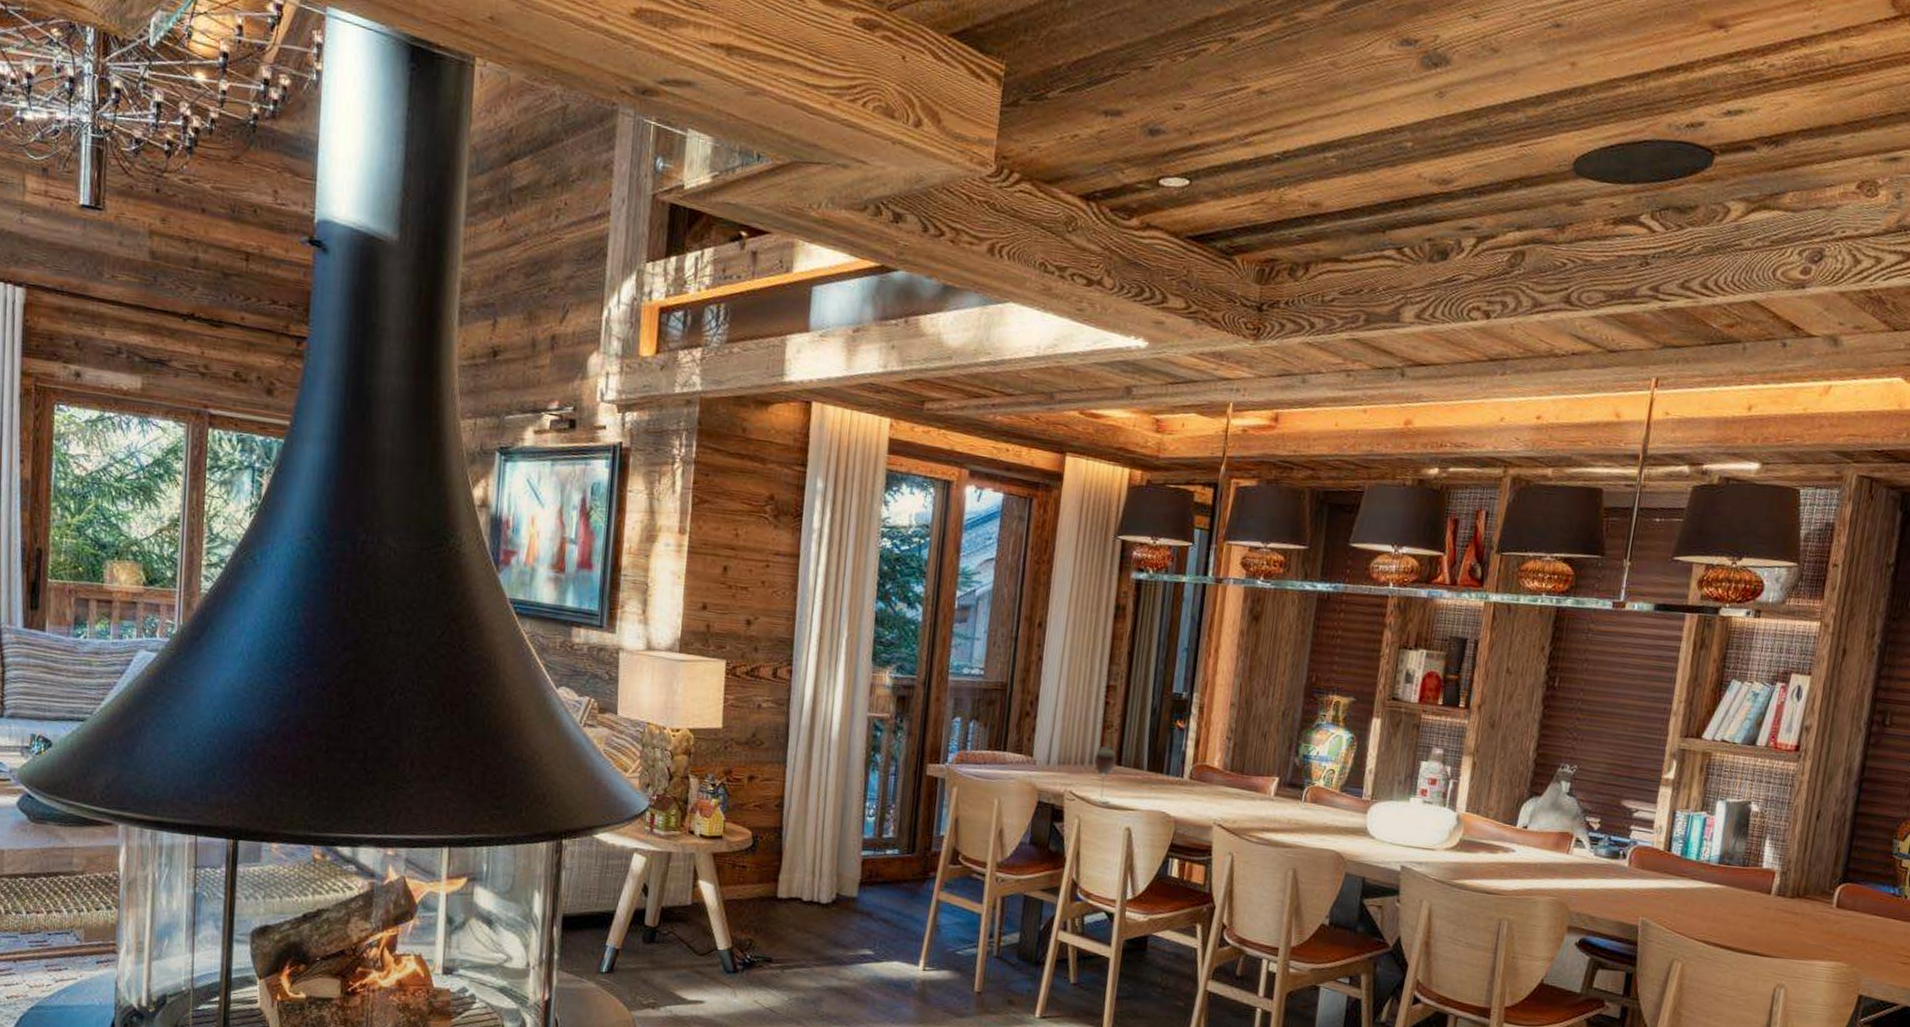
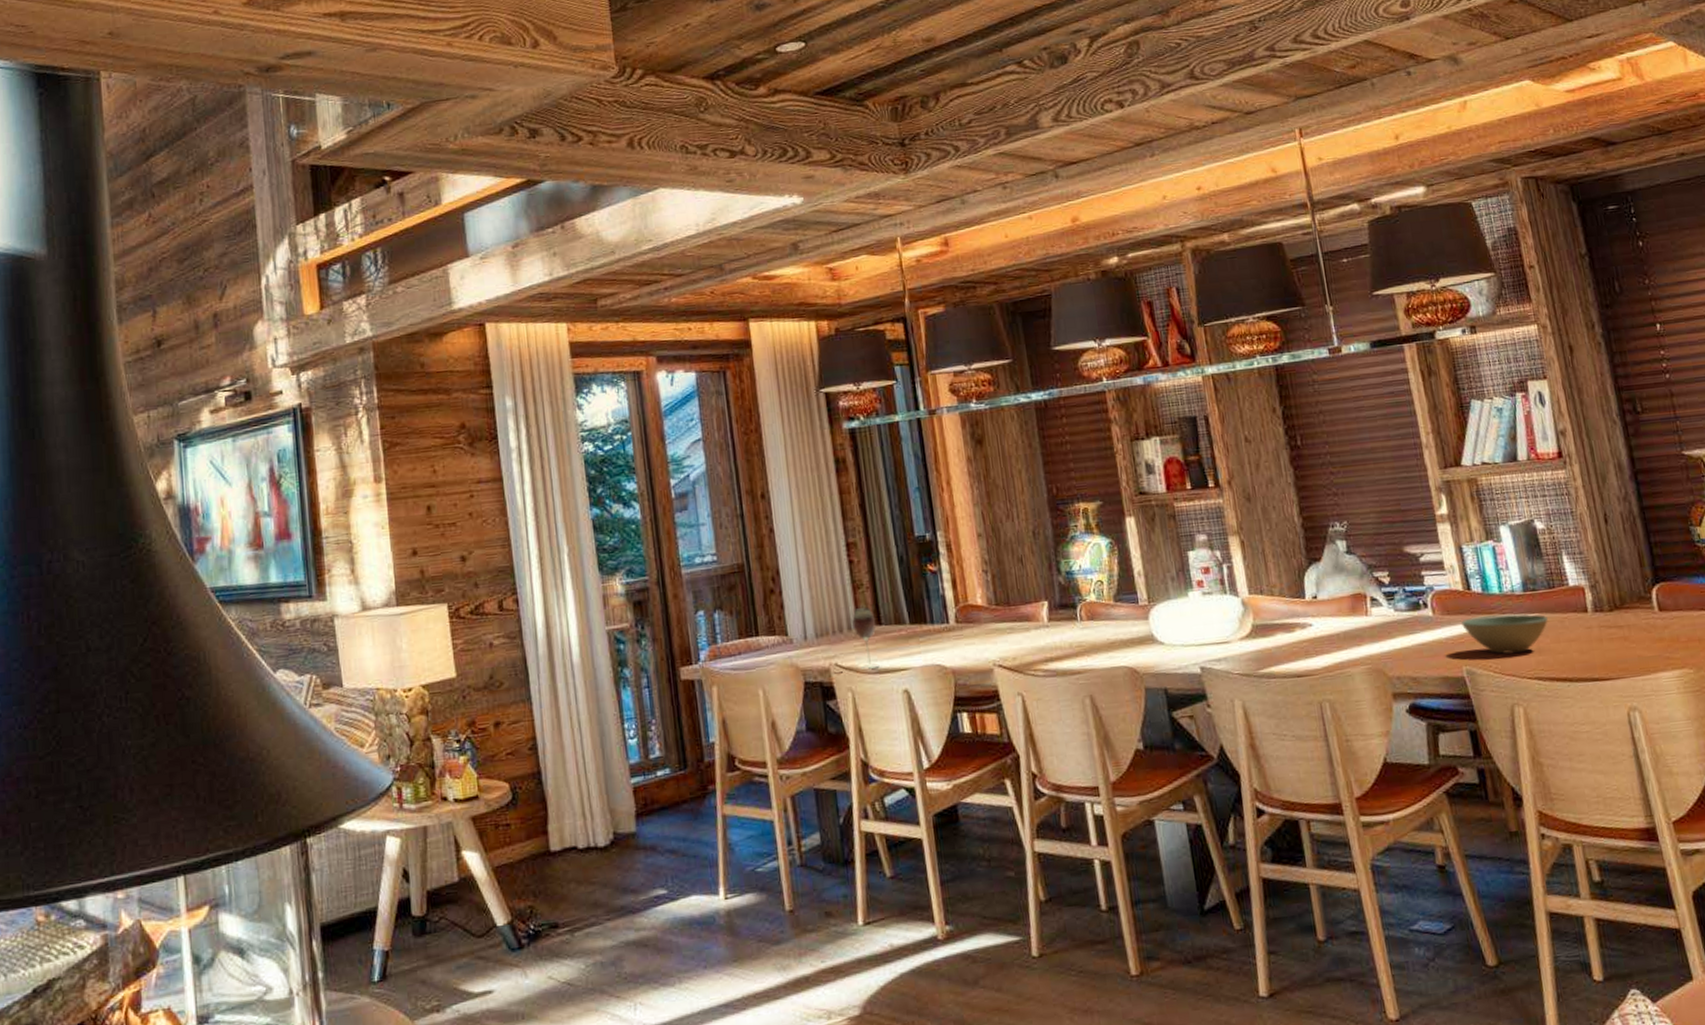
bowl: none [1651,876,1732,916] -> present [1461,613,1548,654]

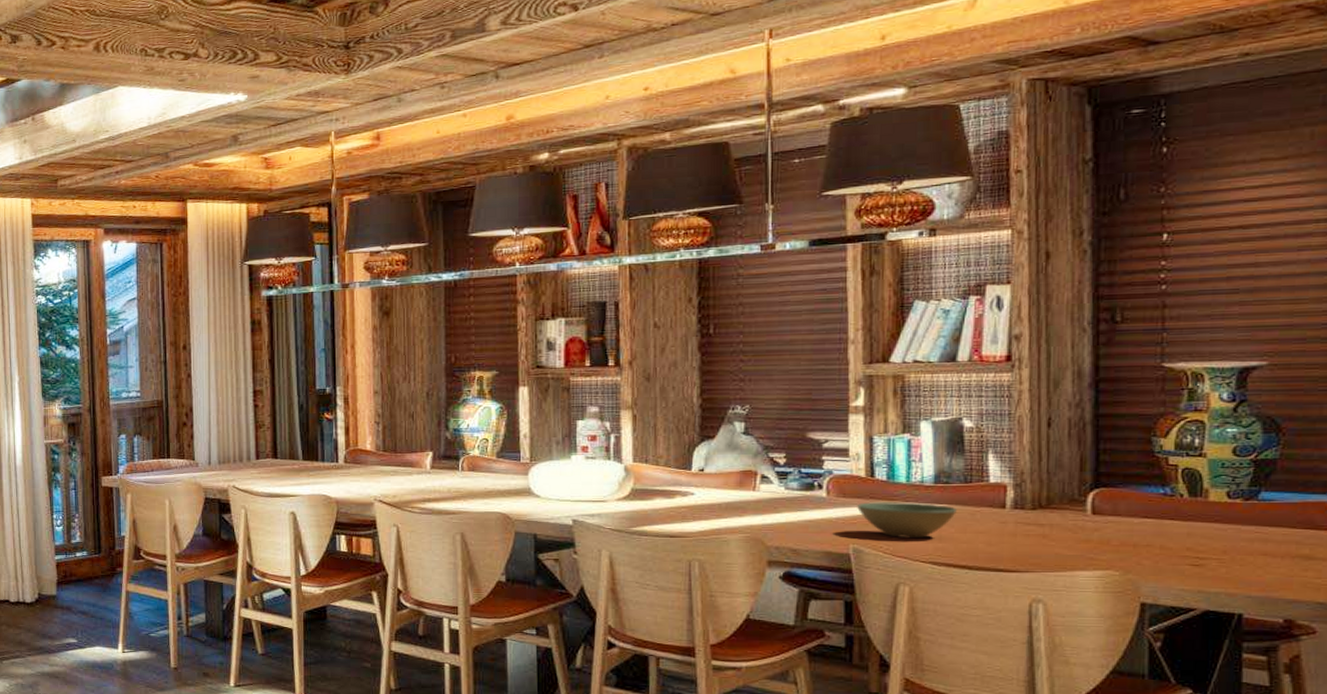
wineglass: present [851,607,880,670] -> none [251,444,273,492]

